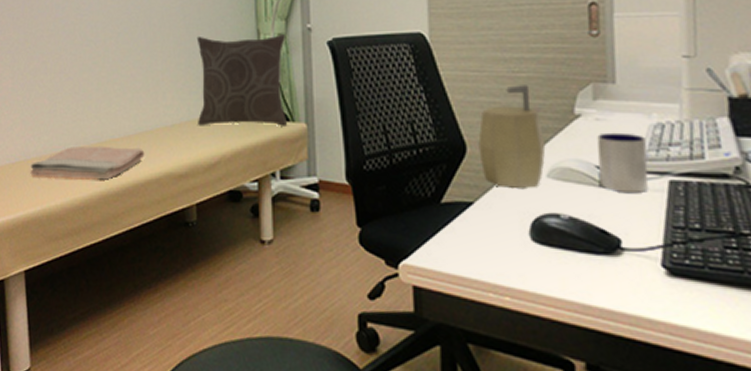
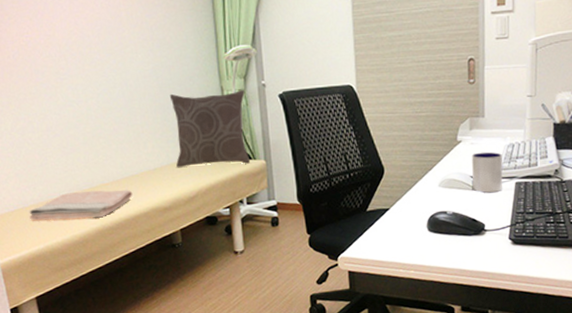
soap dispenser: present [478,85,546,188] -> none [392,121,438,196]

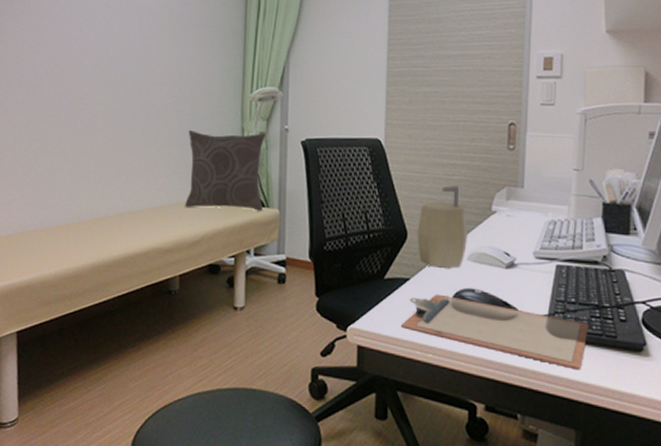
towel: present [29,189,133,221] -> none [26,221,136,253]
clipboard: none [385,219,546,268] -> present [402,294,590,370]
soap dispenser: none [392,121,438,196] -> present [417,185,468,268]
mug: present [471,151,503,193] -> none [505,226,542,274]

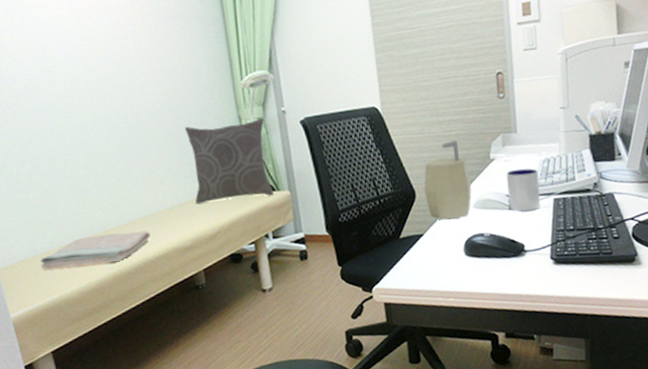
towel: none [26,221,136,253] -> present [40,230,151,270]
clipboard: present [402,294,590,370] -> none [422,243,588,288]
mug: none [505,226,542,274] -> present [506,168,541,212]

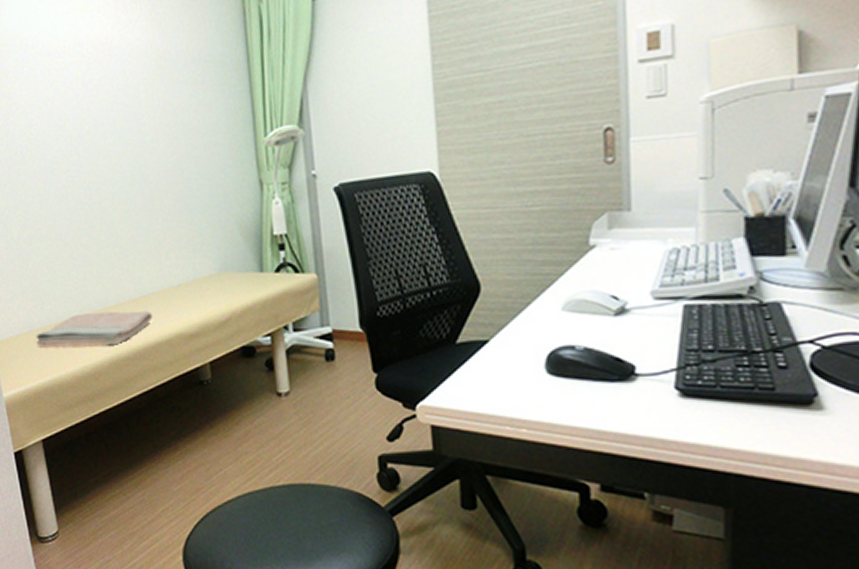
pillow: present [184,117,273,205] -> none [196,182,297,284]
soap dispenser: present [424,140,472,220] -> none [492,218,561,324]
mug: present [506,168,541,212] -> none [612,260,664,320]

